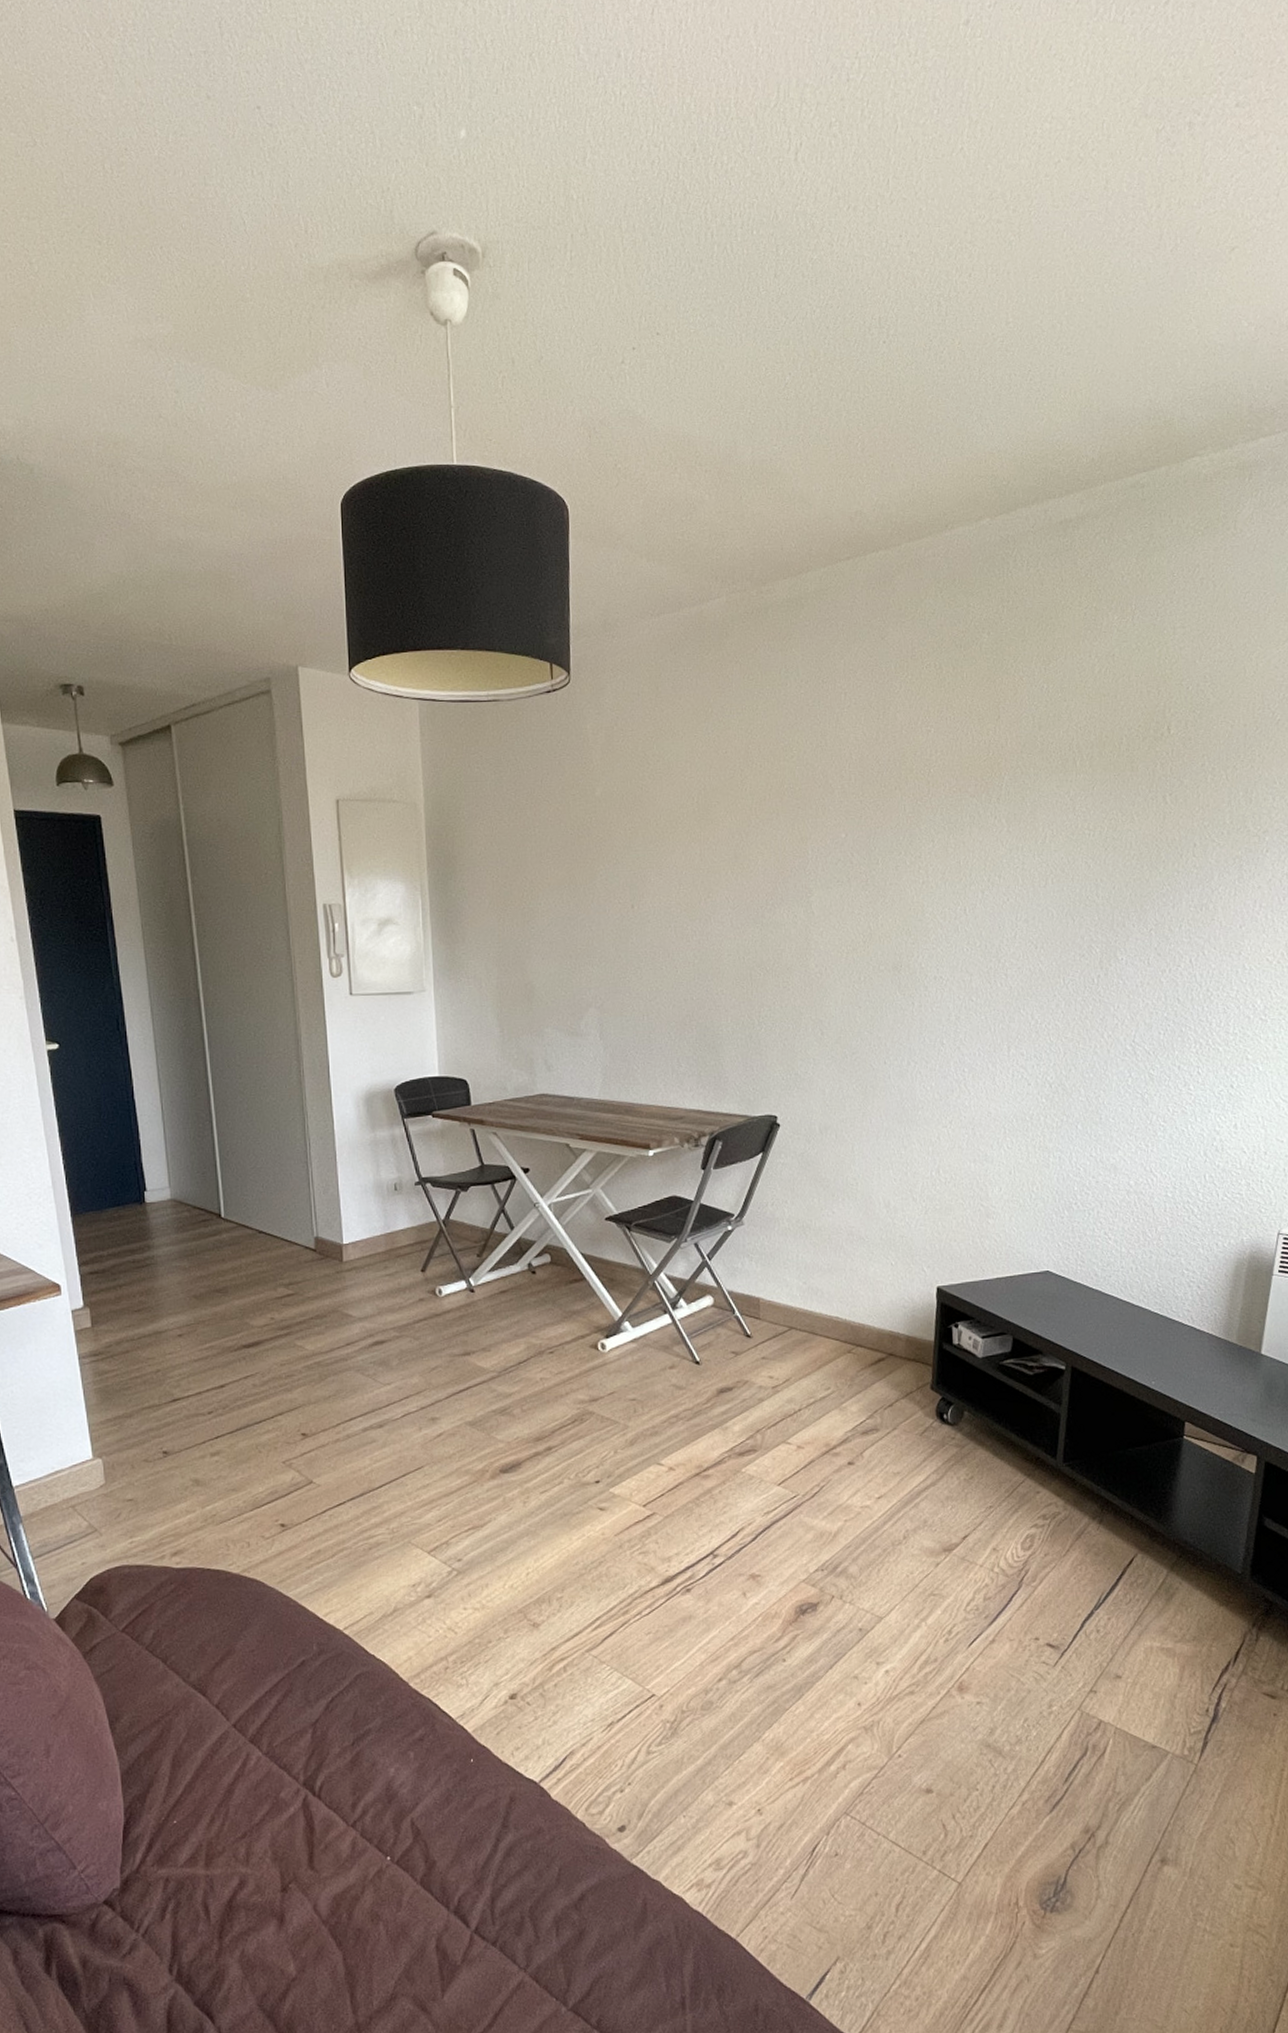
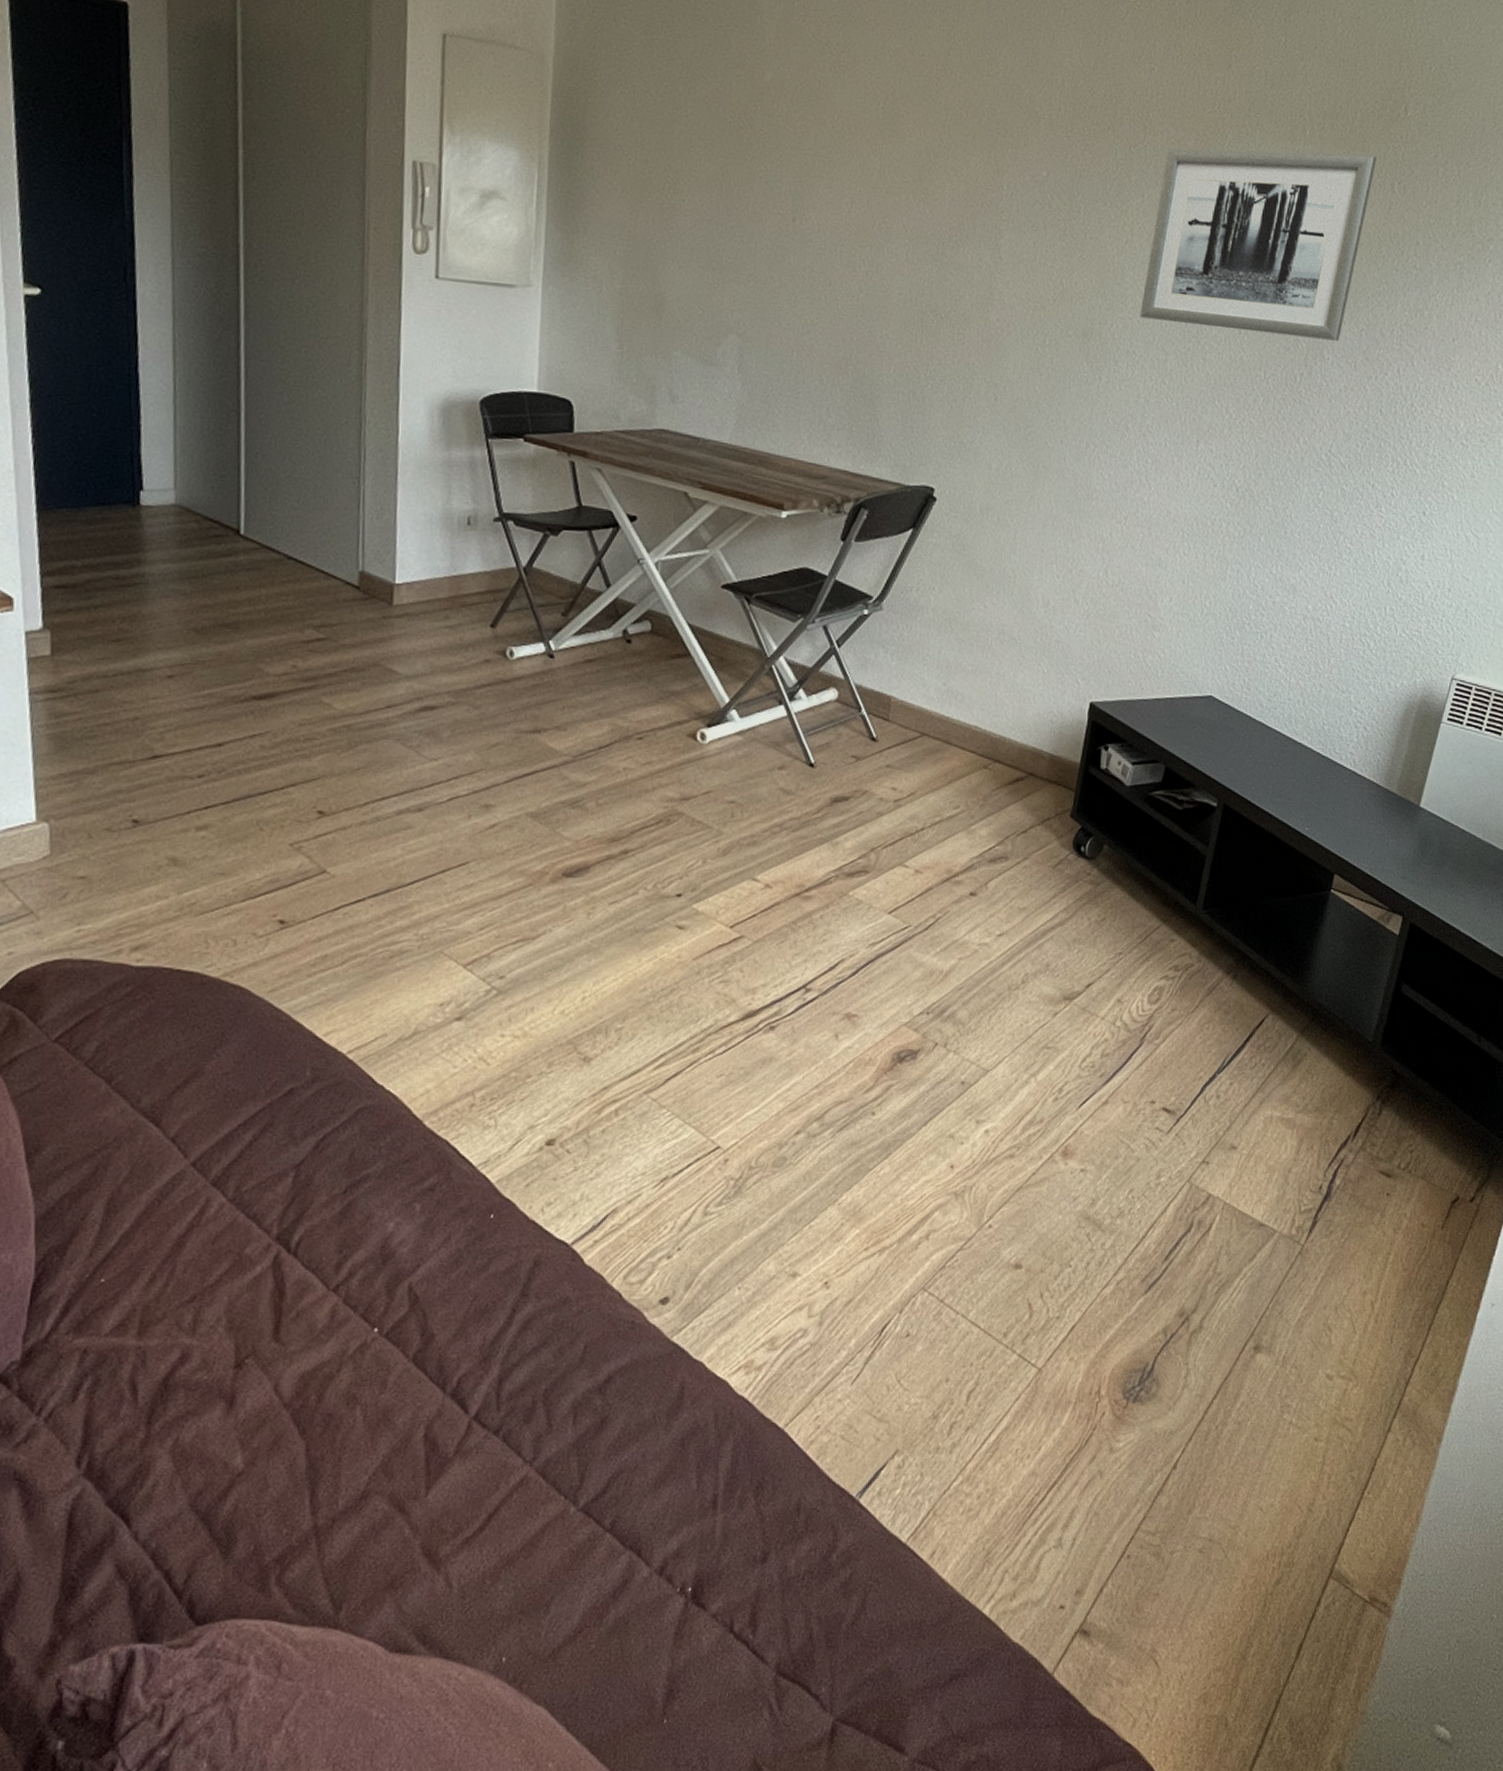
wall art: none [942,774,1146,947] -> present [1140,149,1377,341]

